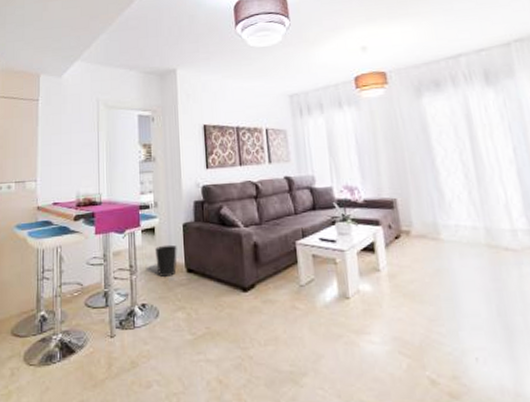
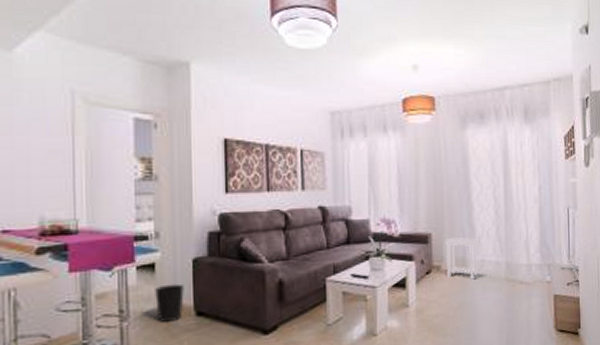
side table: none [412,202,453,245] -> present [445,237,479,280]

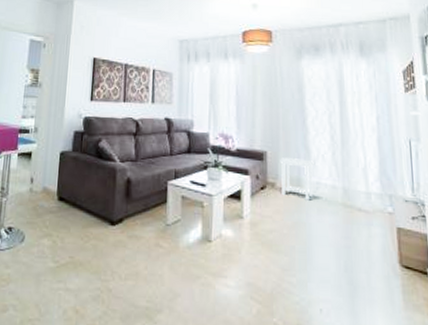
wastebasket: present [155,283,184,322] -> none [28,170,52,203]

